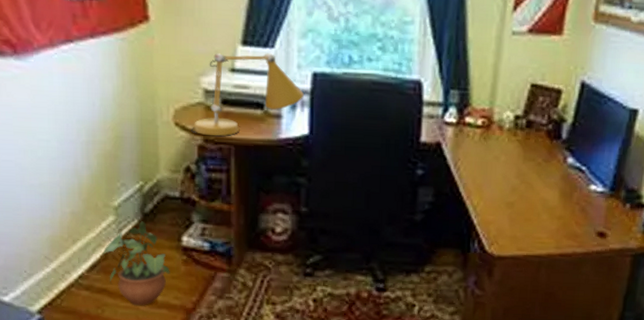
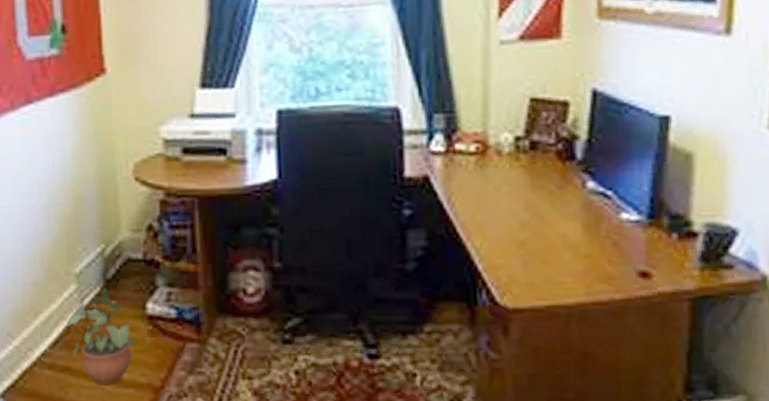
table lamp: present [191,53,304,137] -> none [151,94,269,189]

